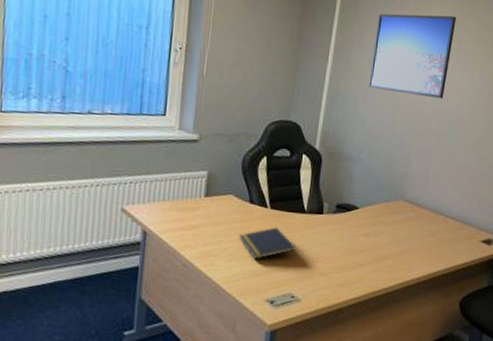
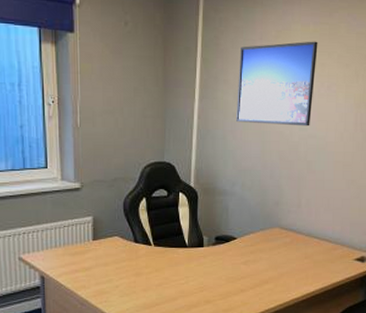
notepad: present [239,227,297,259] -> none [128,263,182,293]

